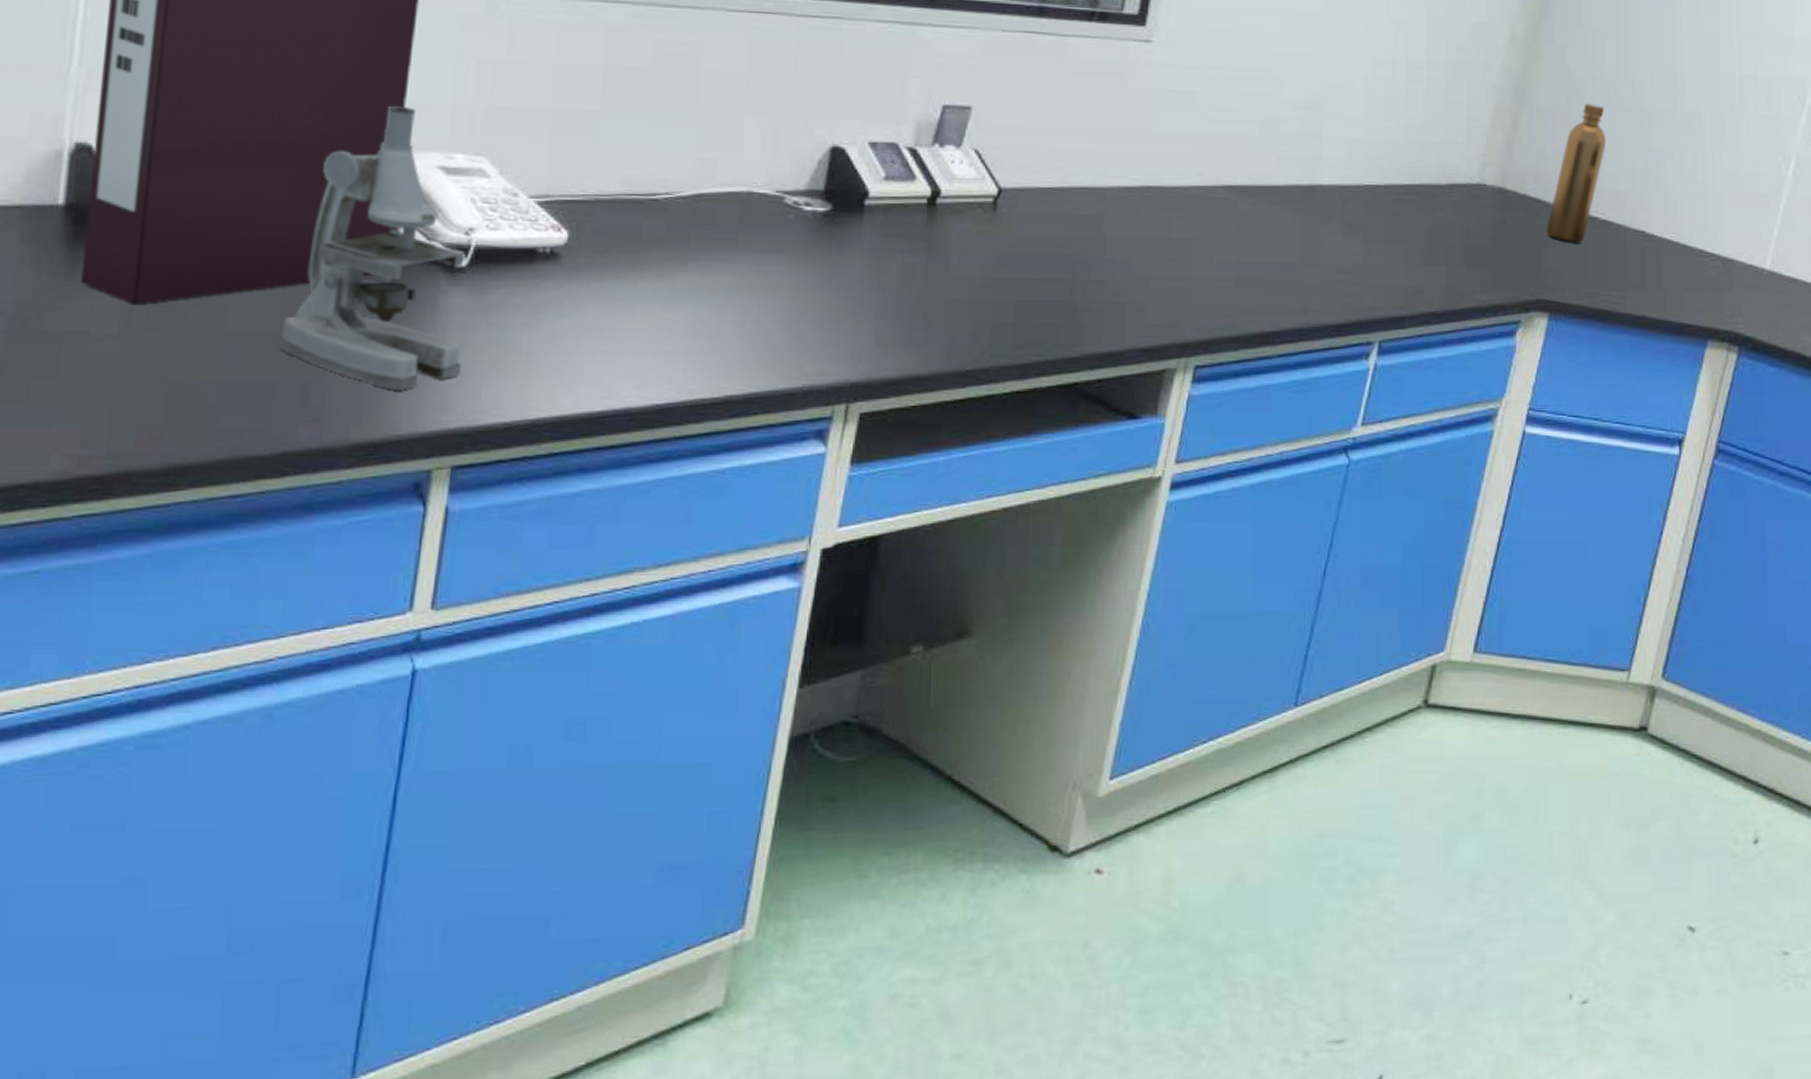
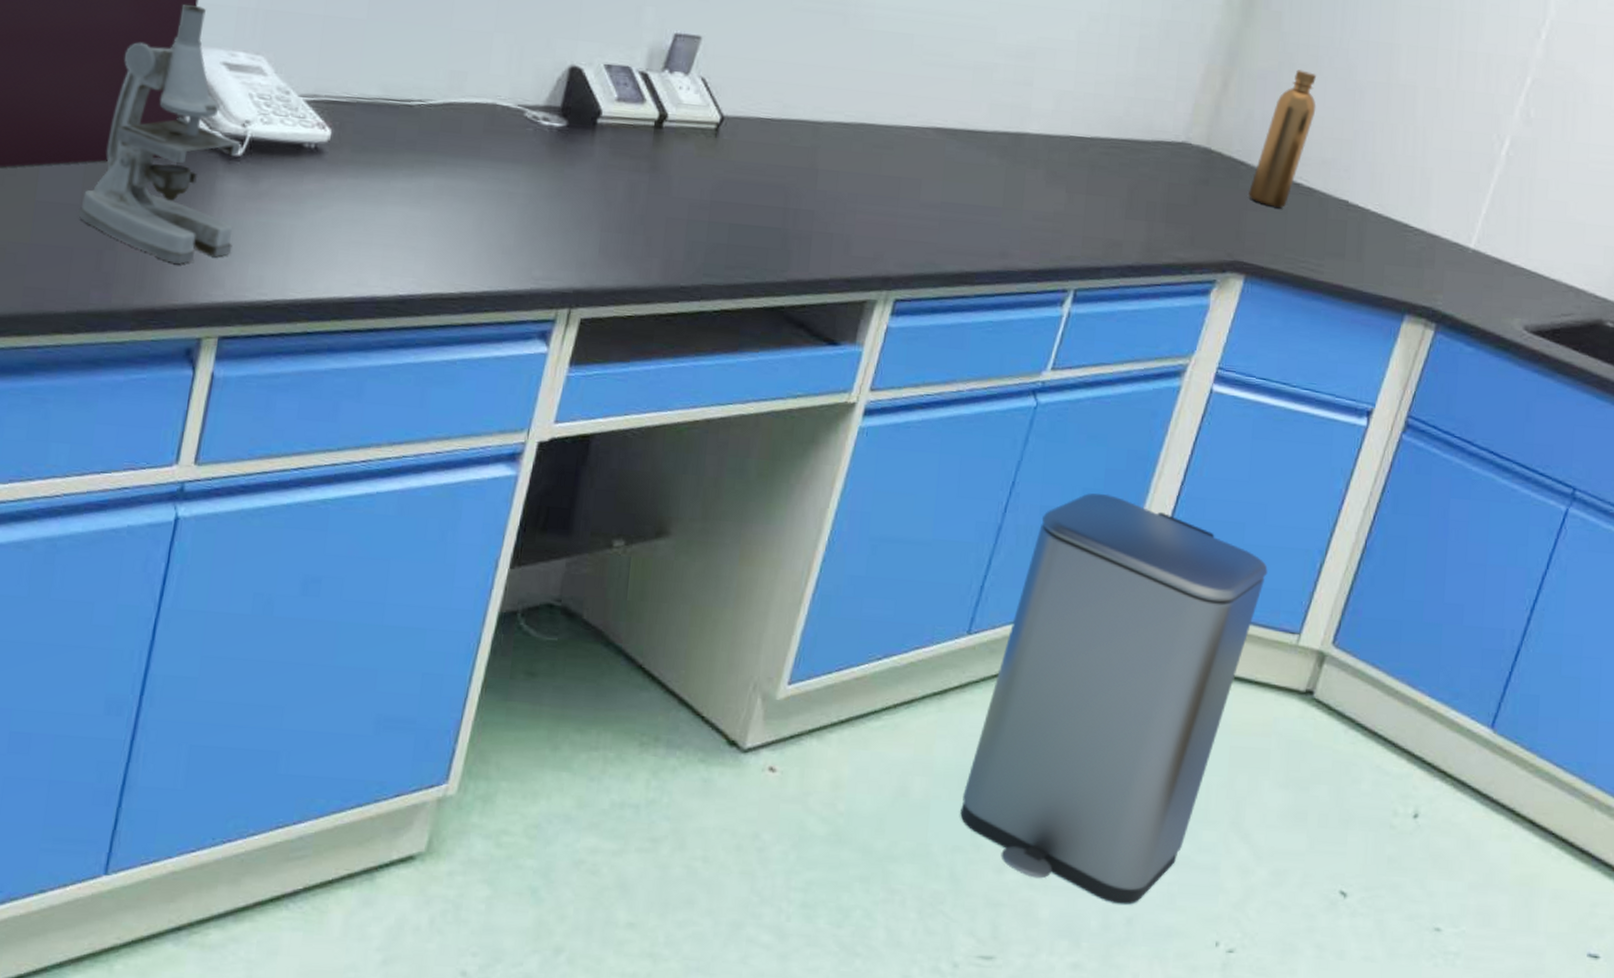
pedal bin: none [1300,547,1593,968] -> present [960,493,1268,904]

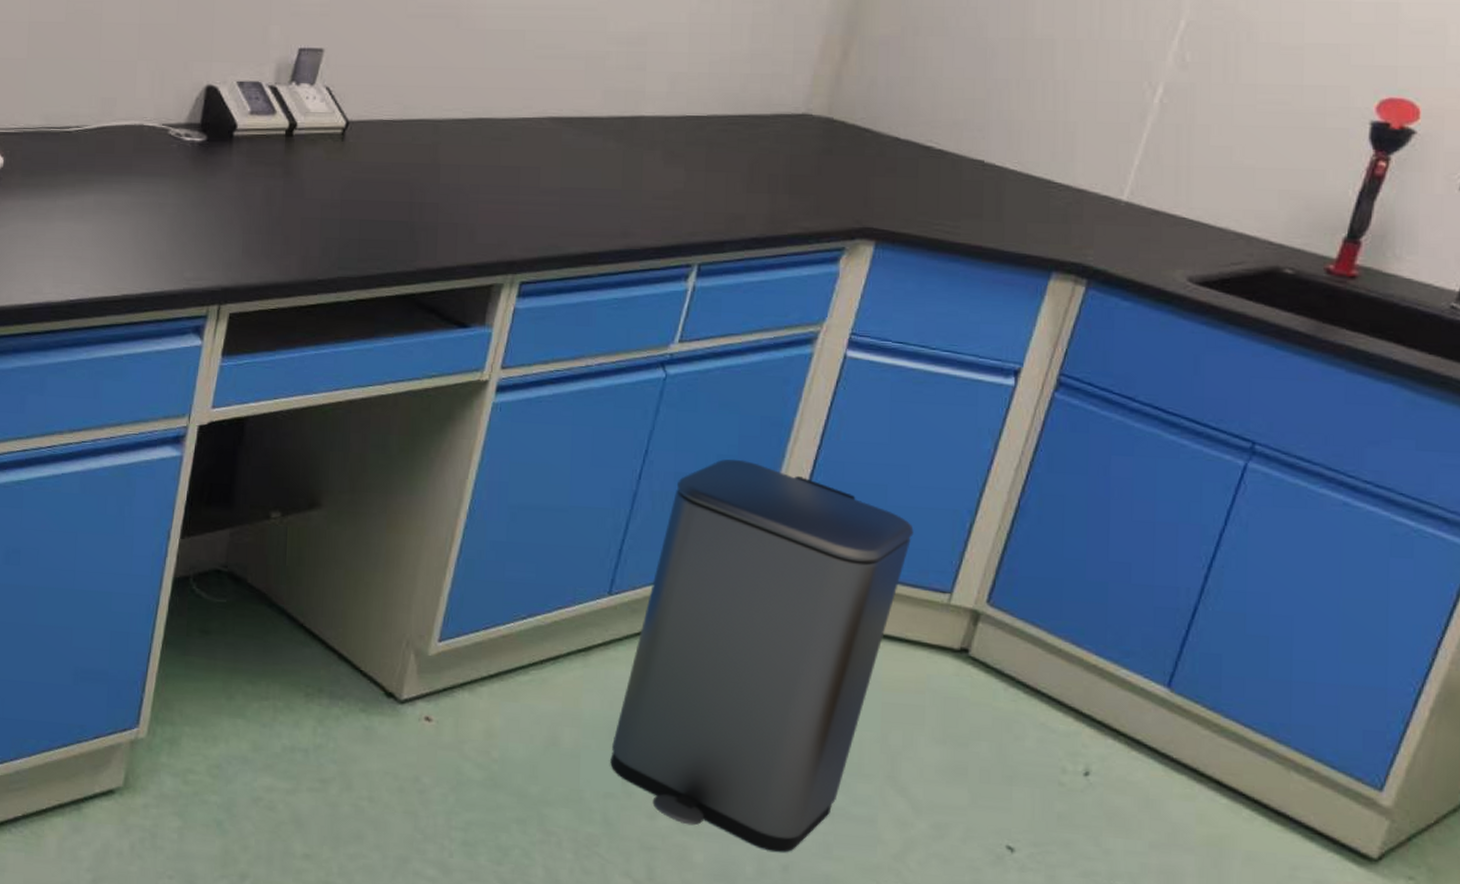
bottle: present [1248,69,1316,208] -> none [875,33,944,172]

